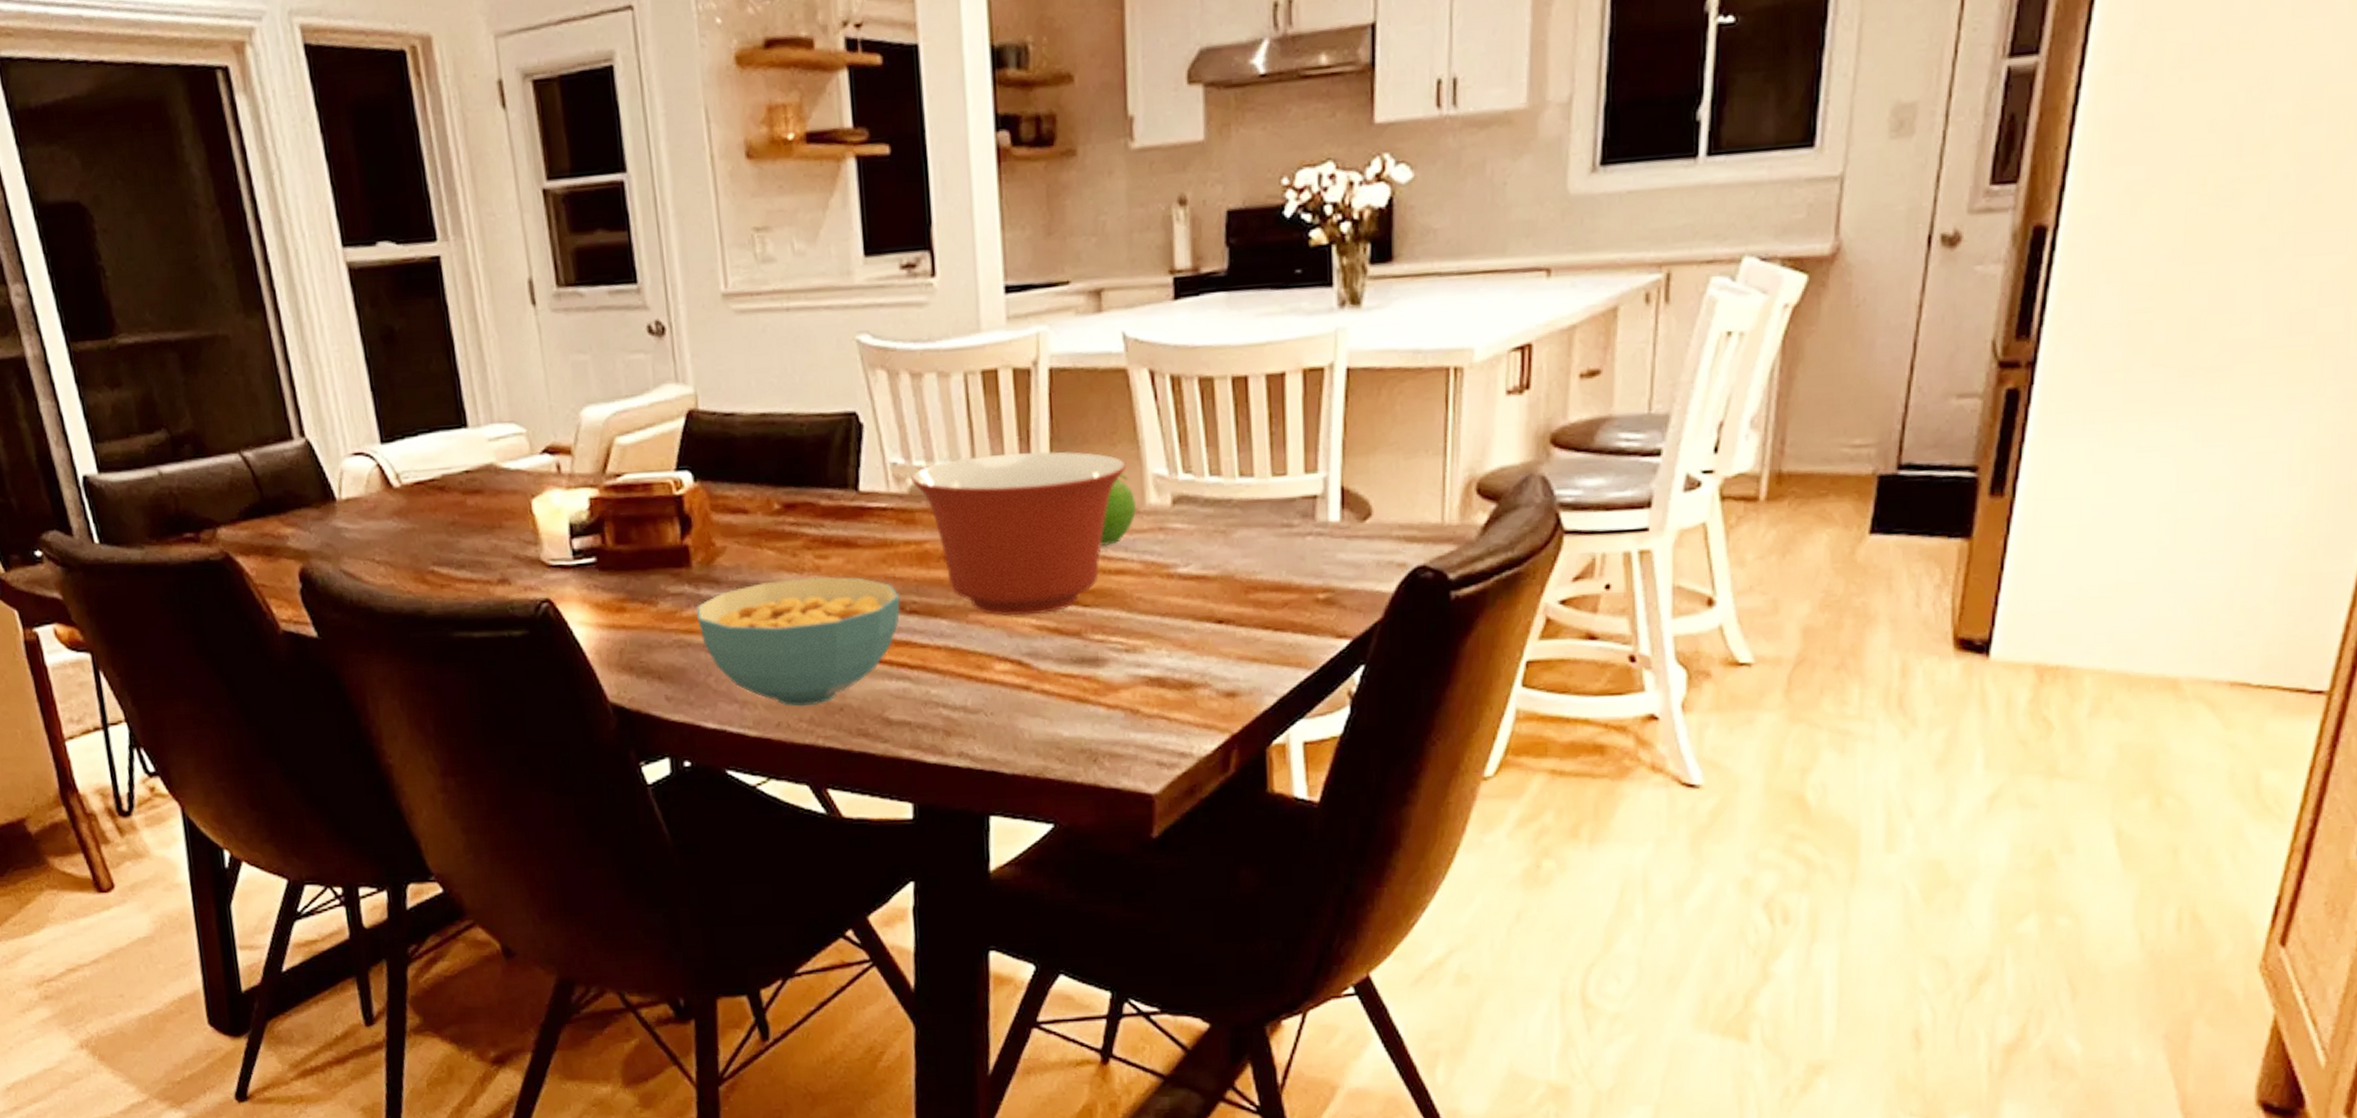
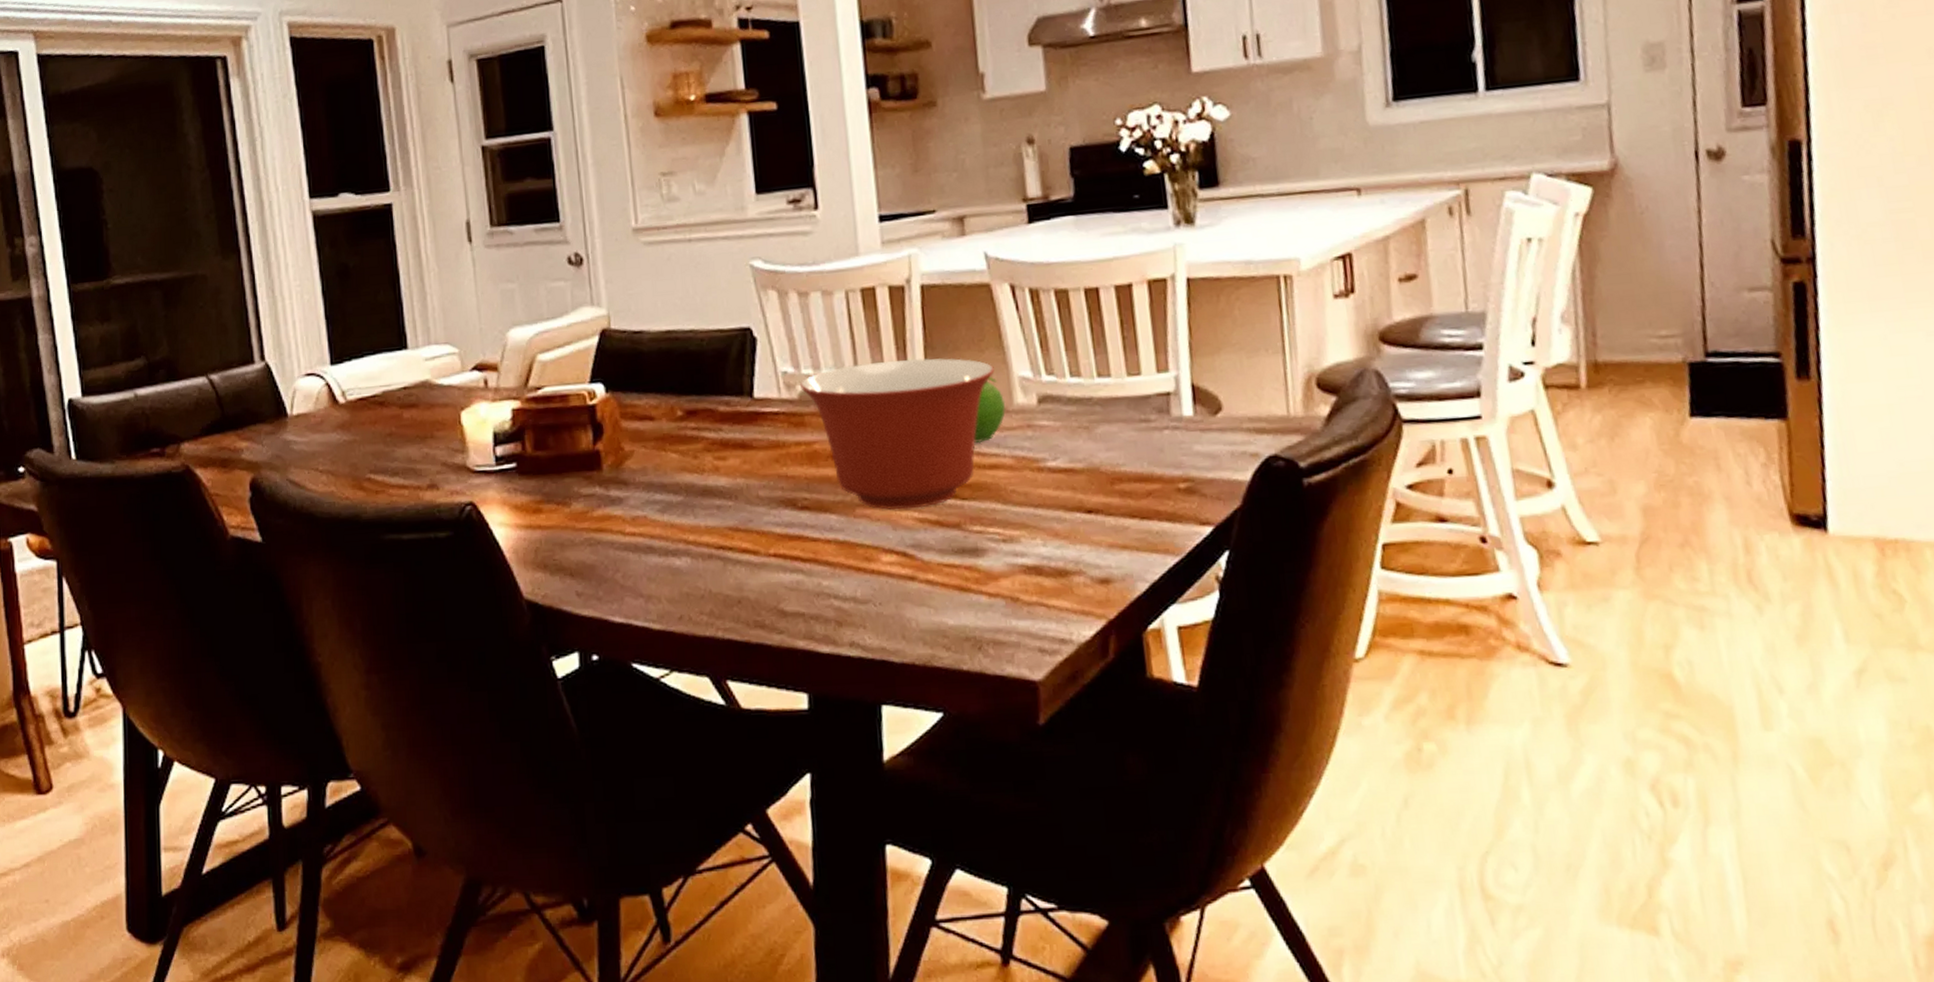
cereal bowl: present [696,576,900,707] -> none [606,476,793,600]

